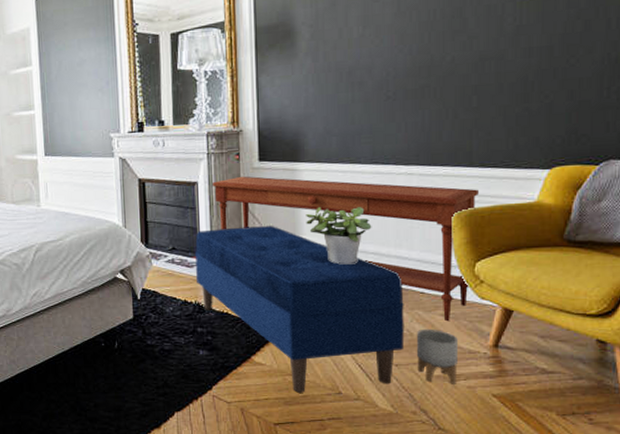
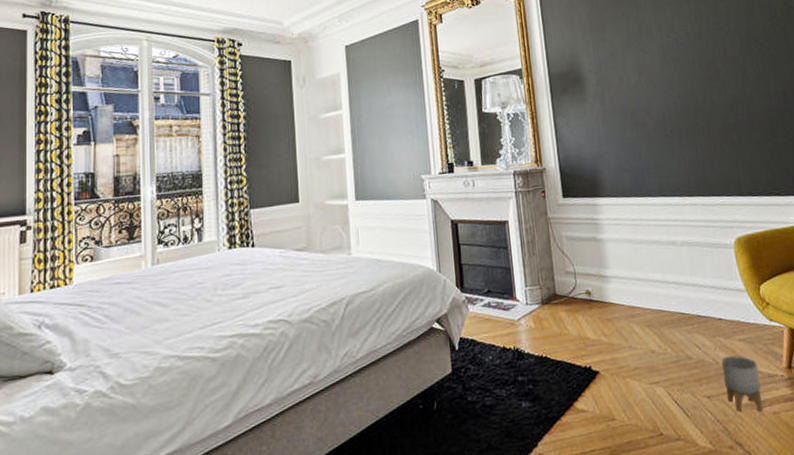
bench: present [195,225,404,393] -> none [509,260,712,439]
console table: present [213,176,479,322] -> none [522,212,759,347]
potted plant: present [306,207,372,265] -> none [610,238,669,296]

